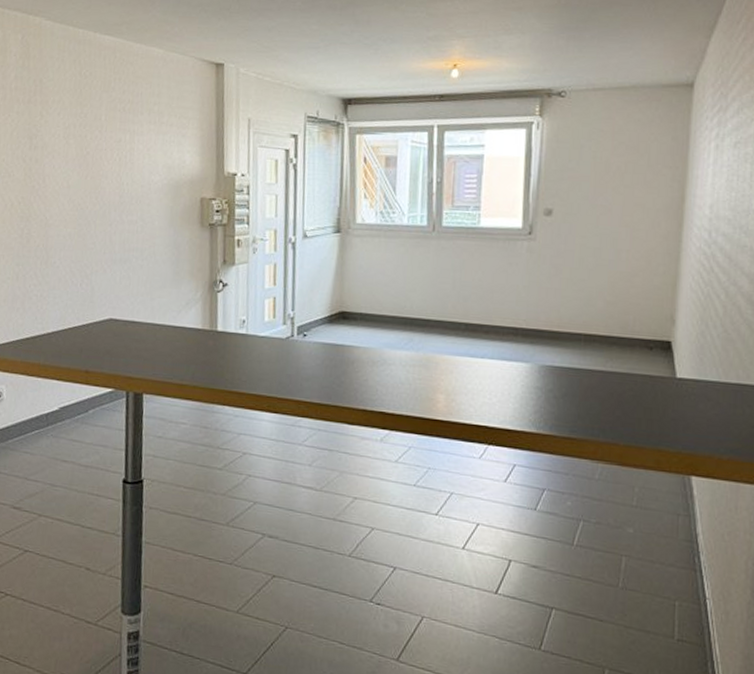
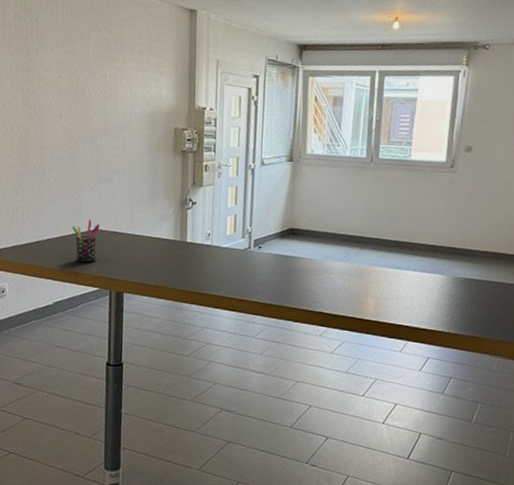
pen holder: none [81,308,115,359] -> present [72,220,100,263]

